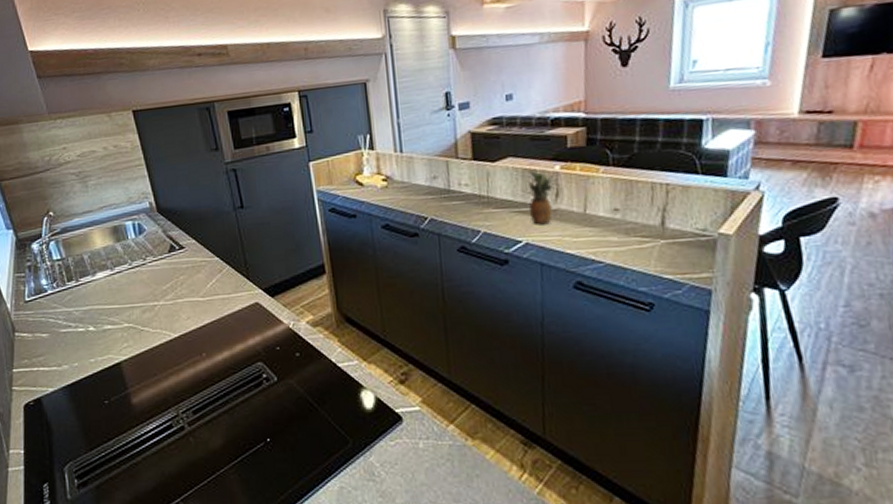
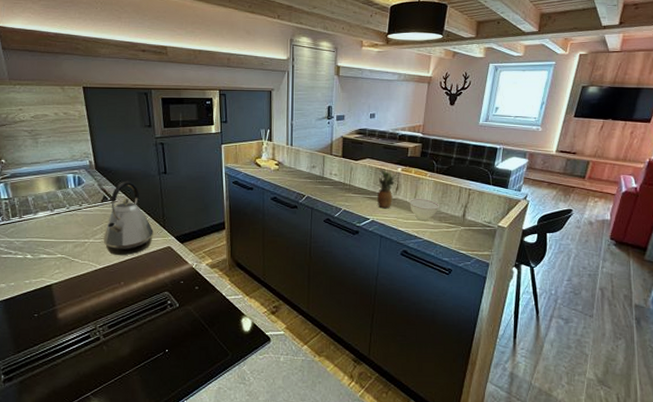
kettle: none [175,222,236,319] -> present [103,180,154,255]
bowl: none [577,204,625,237] -> present [409,198,440,221]

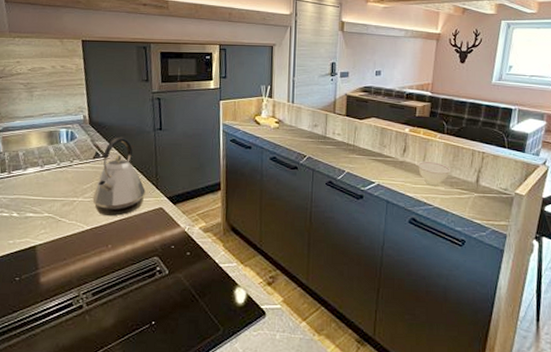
fruit: present [378,169,399,209] -> none [384,129,407,172]

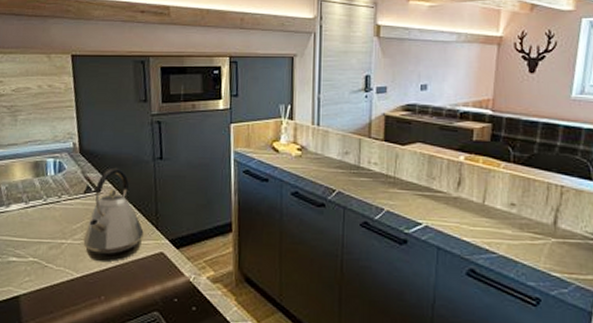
bowl: present [418,161,451,186] -> none [477,196,521,229]

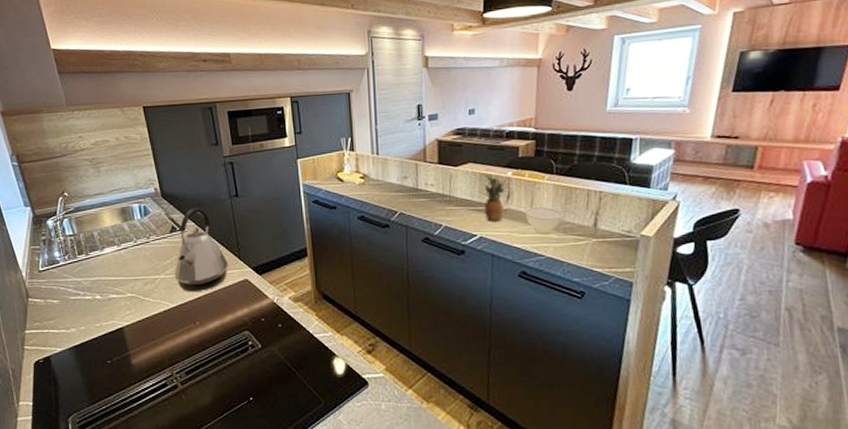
fruit: none [432,156,462,211] -> present [483,174,510,222]
bowl: none [477,196,521,229] -> present [525,206,564,234]

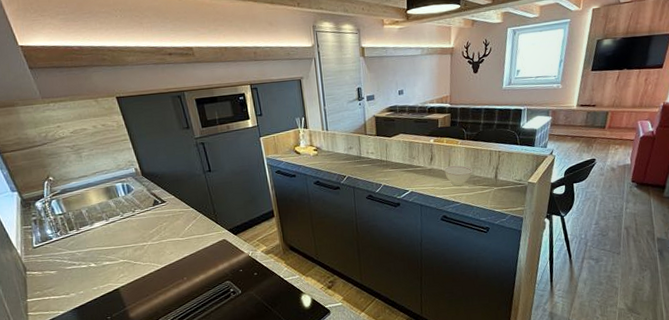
kettle: present [174,207,228,291] -> none [160,182,208,254]
fruit: present [483,174,510,222] -> none [411,141,433,180]

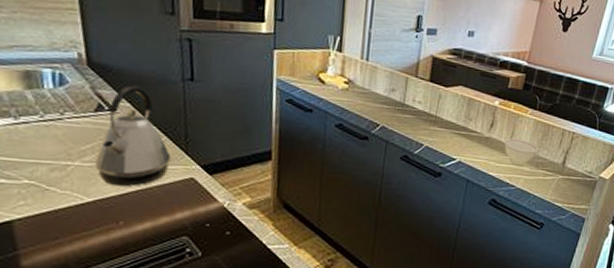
kettle: none [160,182,208,254] -> present [95,85,171,186]

